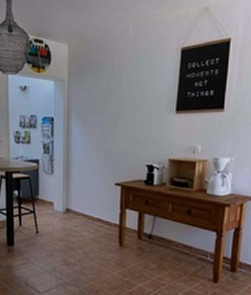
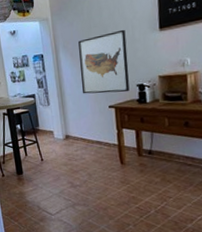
wall art: none [89,105,142,171] -> present [78,29,130,94]

